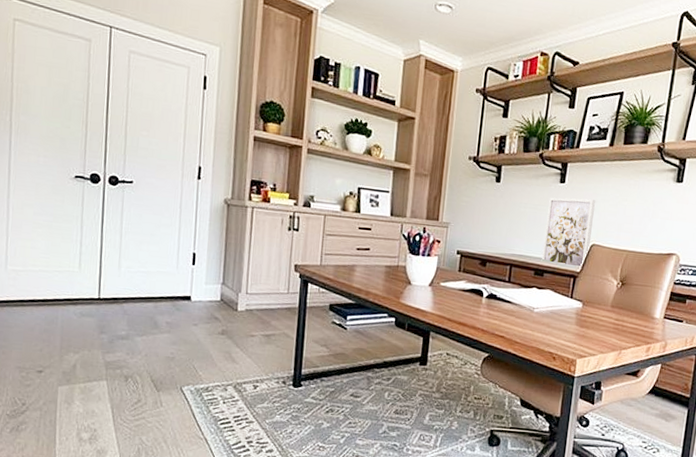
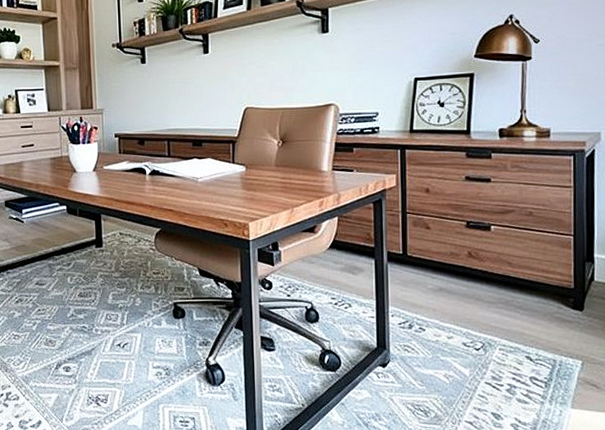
wall art: present [541,197,596,266] -> none [196,64,243,132]

